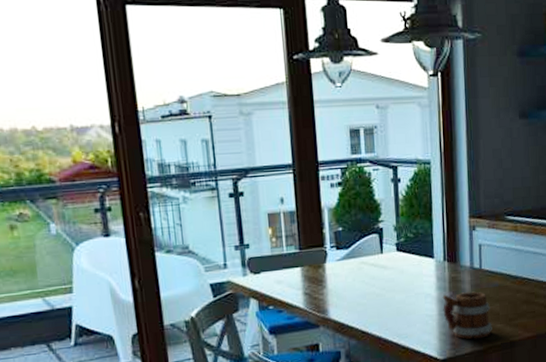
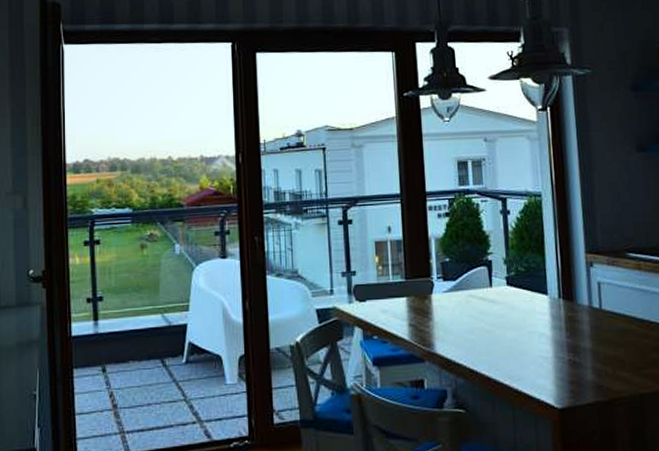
mug: present [442,291,492,339] -> none [558,333,617,388]

